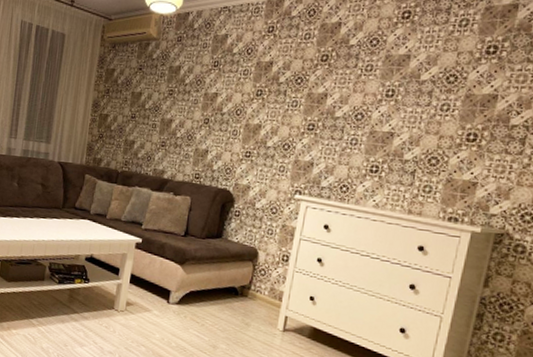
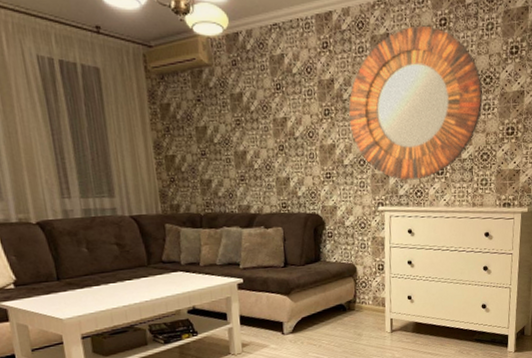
home mirror: none [280,16,444,174] -> present [348,25,483,181]

